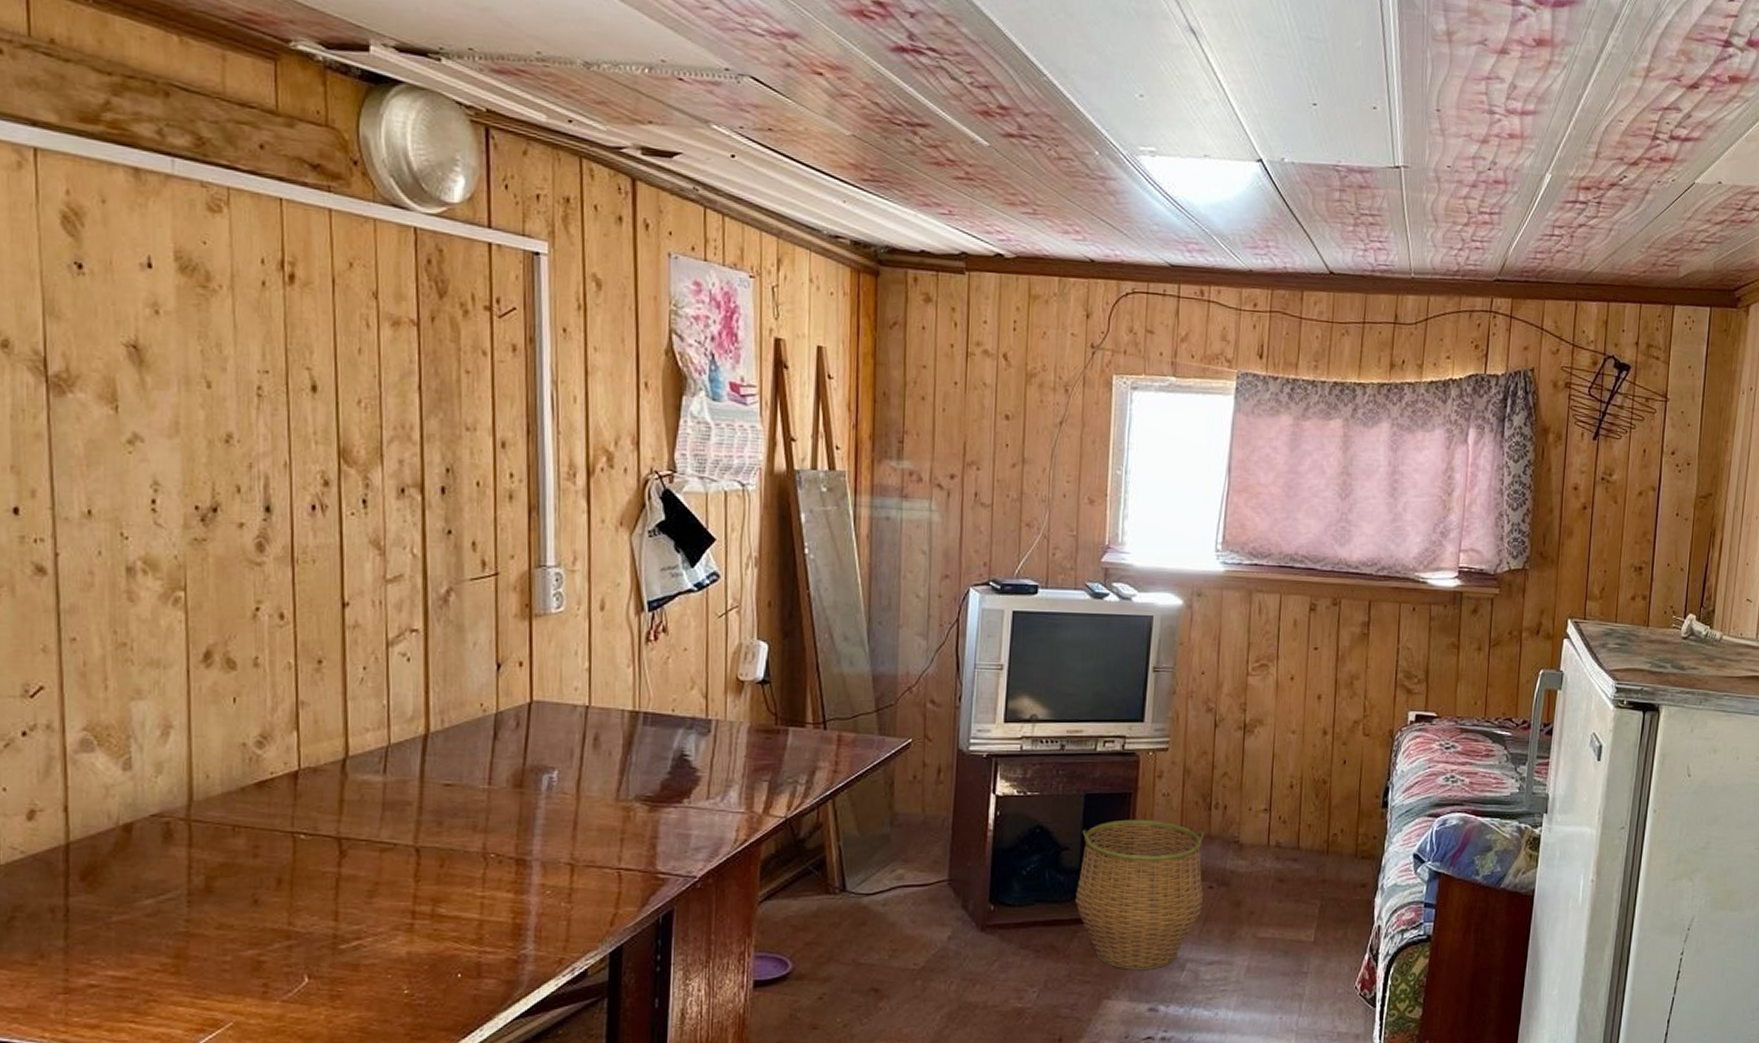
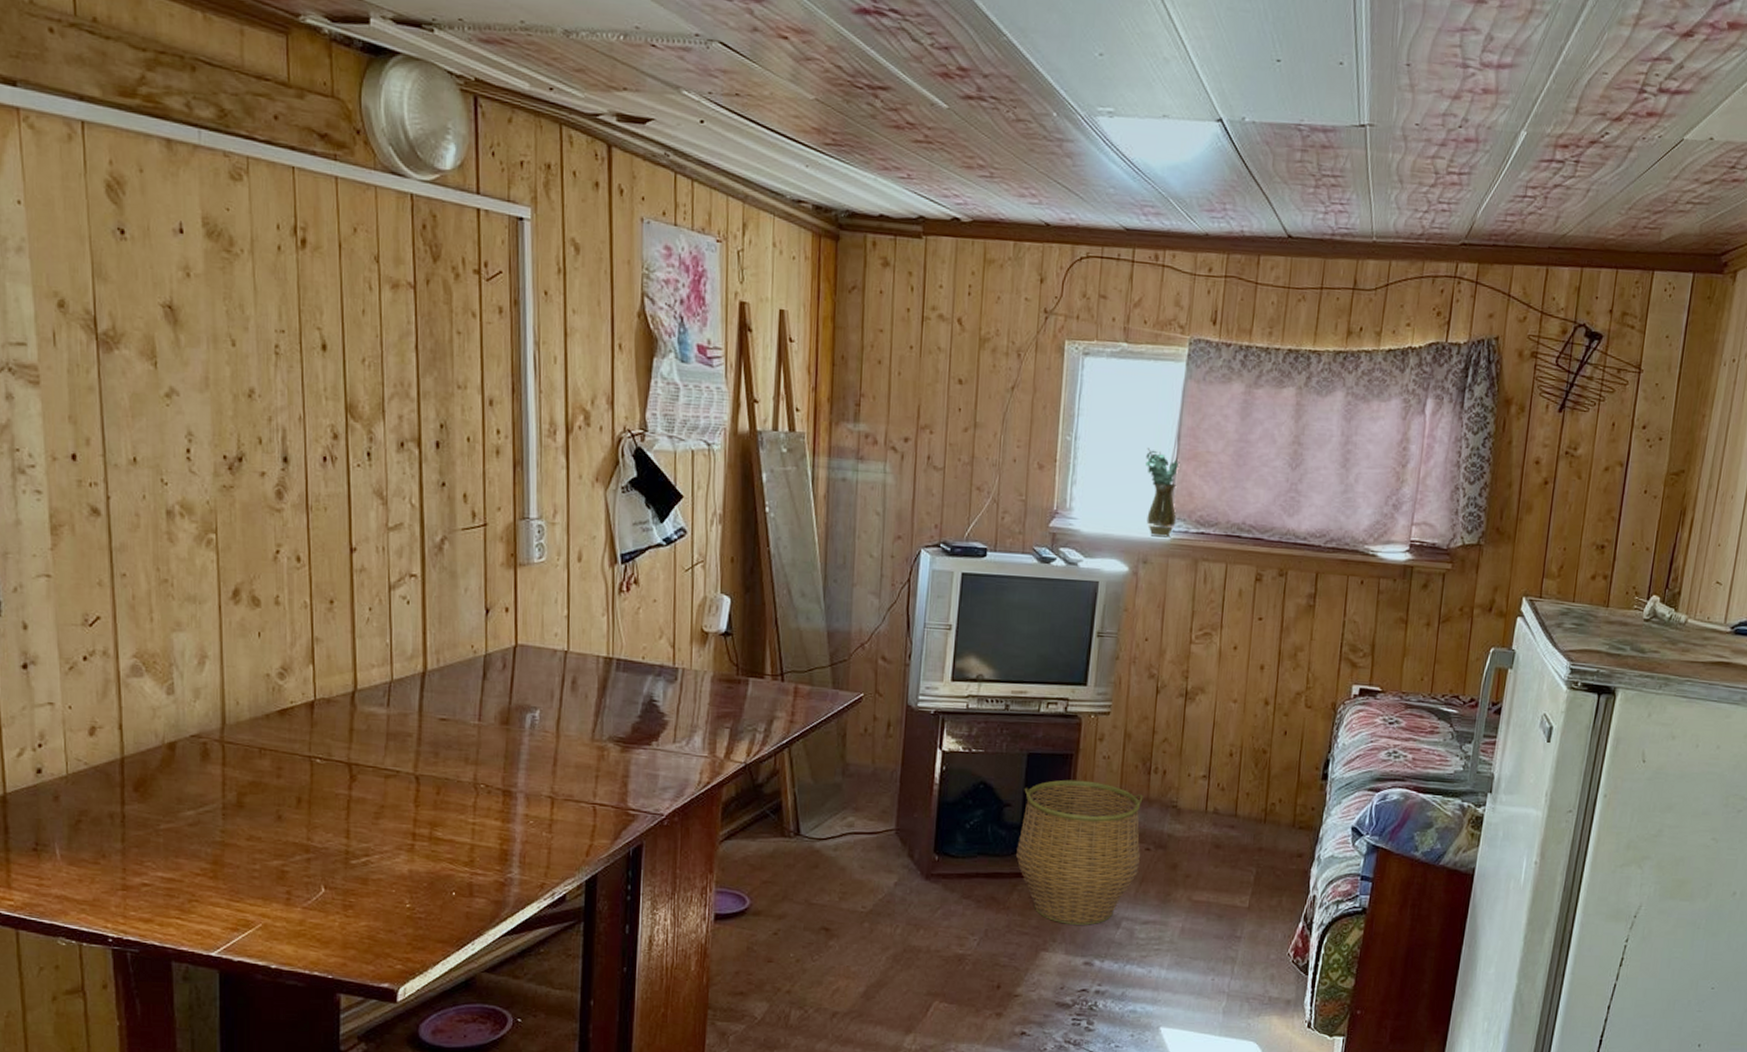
vase: none [1197,481,1230,570] -> present [1145,448,1179,537]

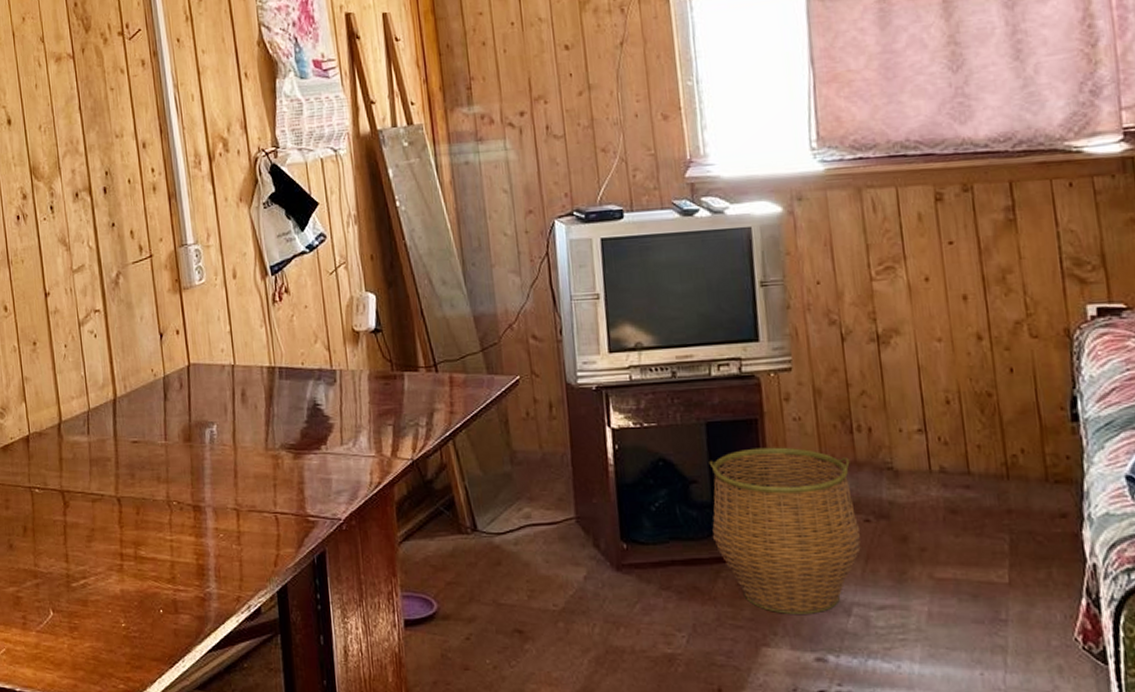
vase: present [1145,448,1179,537] -> none [778,78,828,170]

